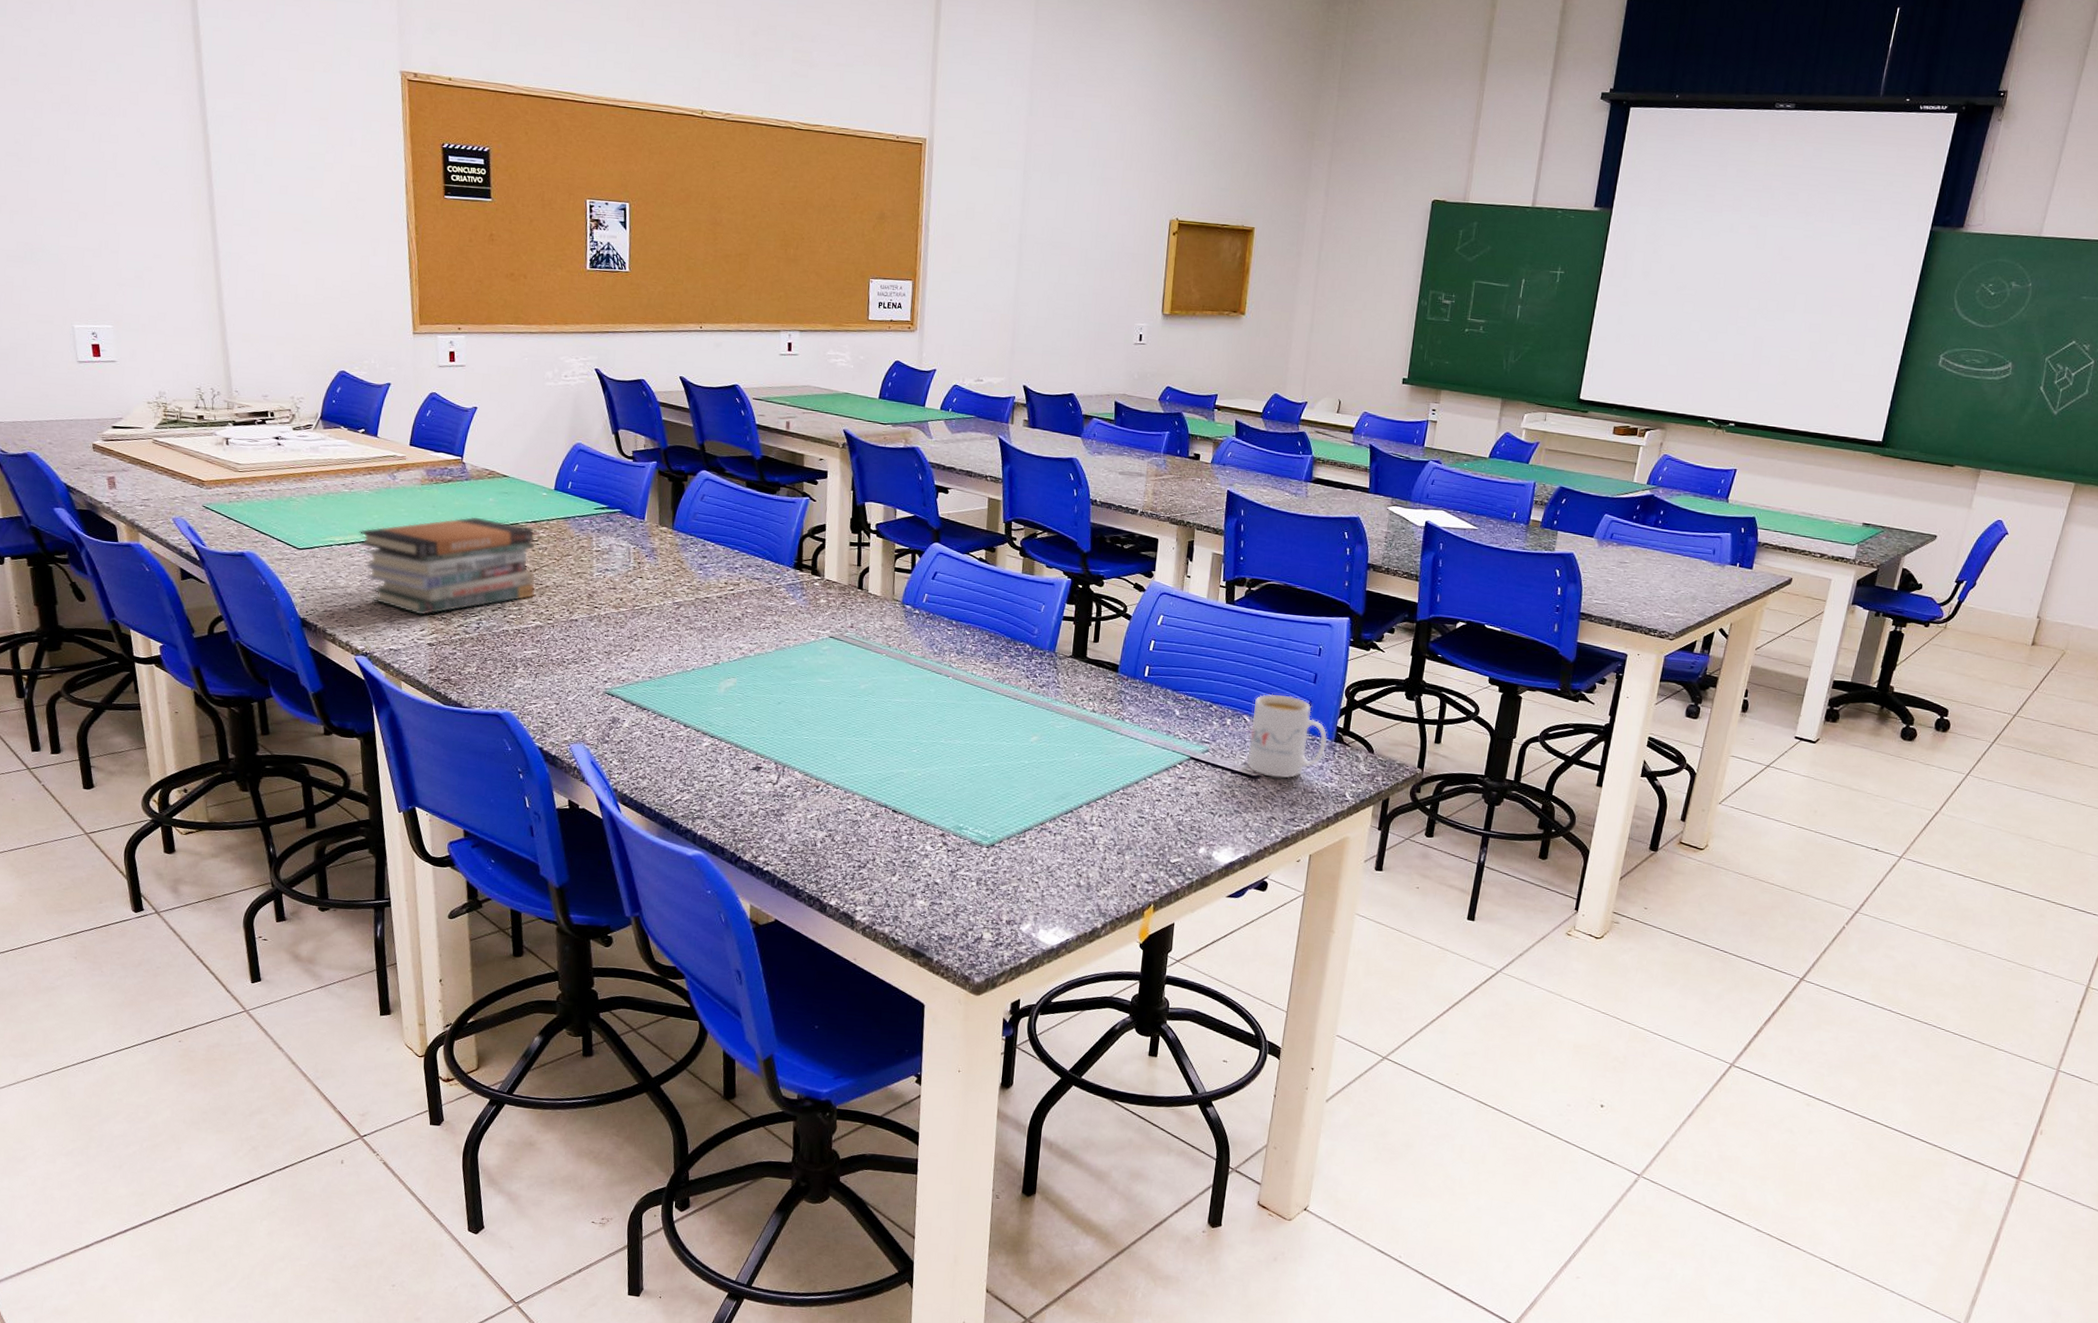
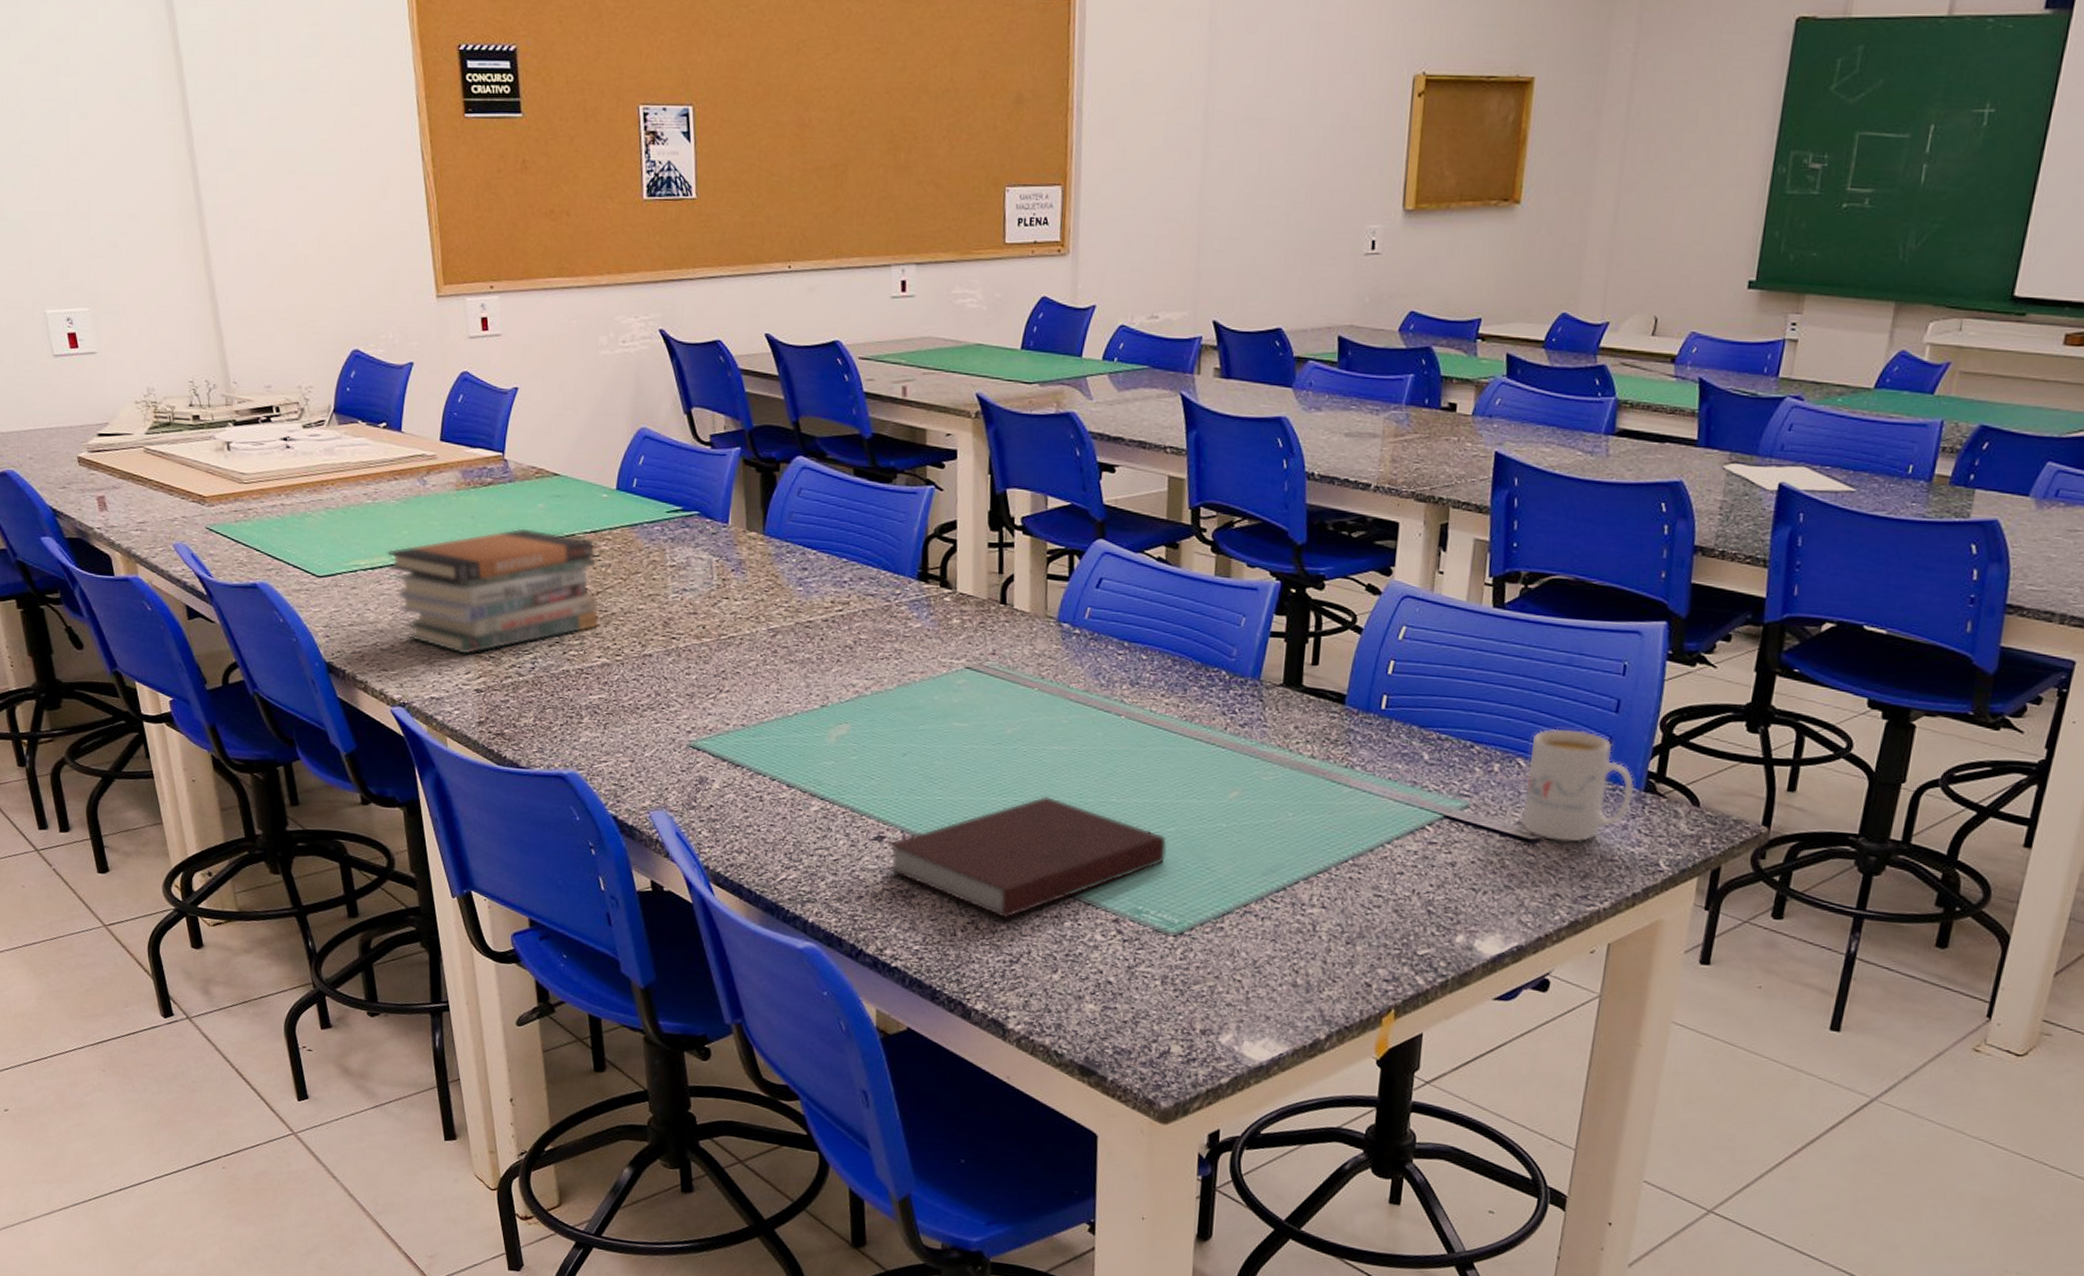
notebook: none [763,737,983,833] -> present [887,795,1167,919]

